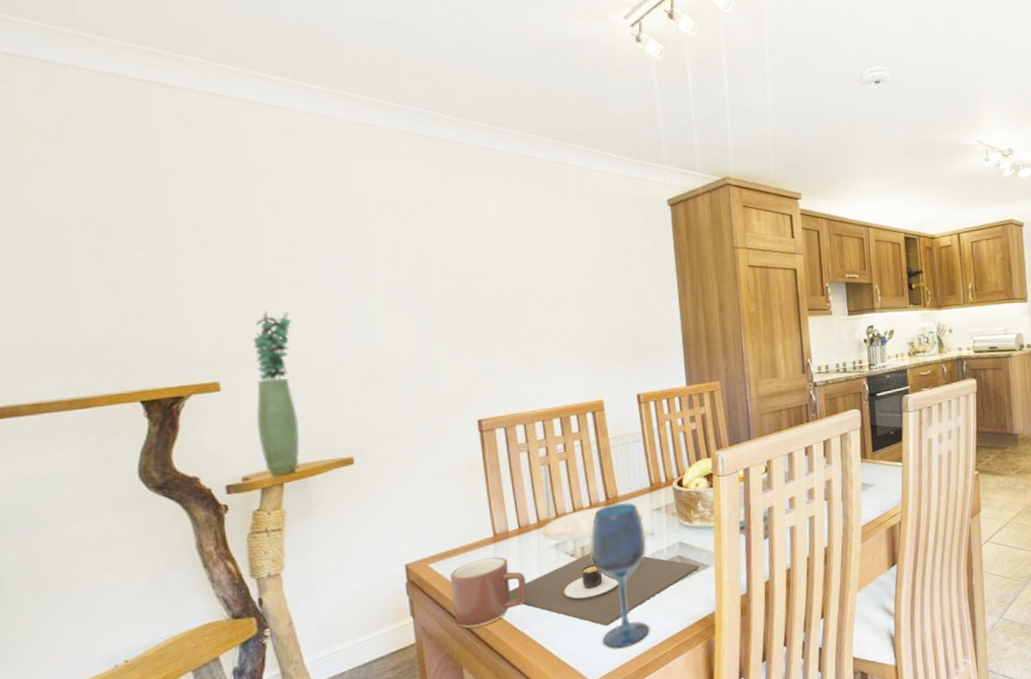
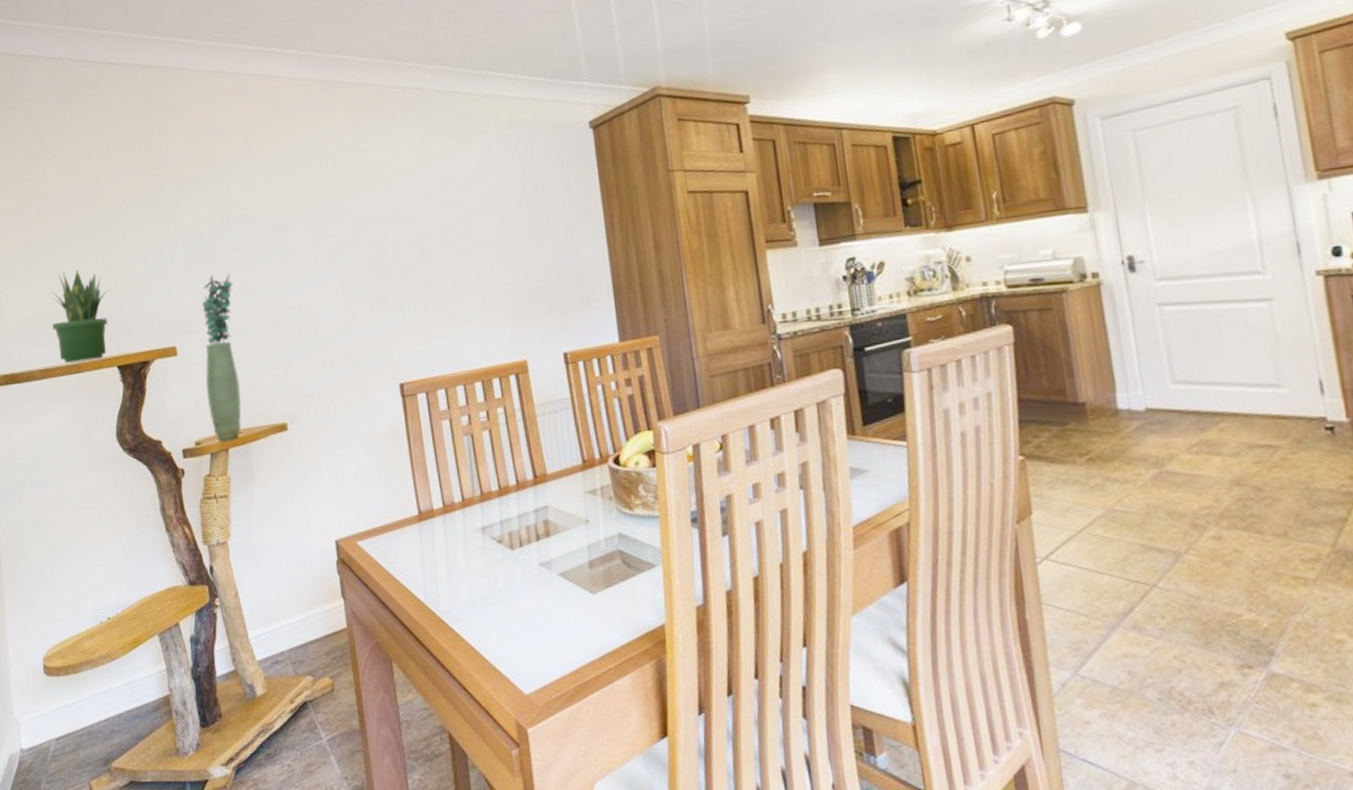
planter: none [47,297,128,398] -> present [51,269,108,363]
mug: present [449,557,528,629] -> none [377,538,455,617]
place setting: present [508,552,700,626] -> none [435,539,644,629]
plate: present [541,506,641,541] -> none [467,486,573,524]
wineglass: present [590,502,650,648] -> none [518,481,588,657]

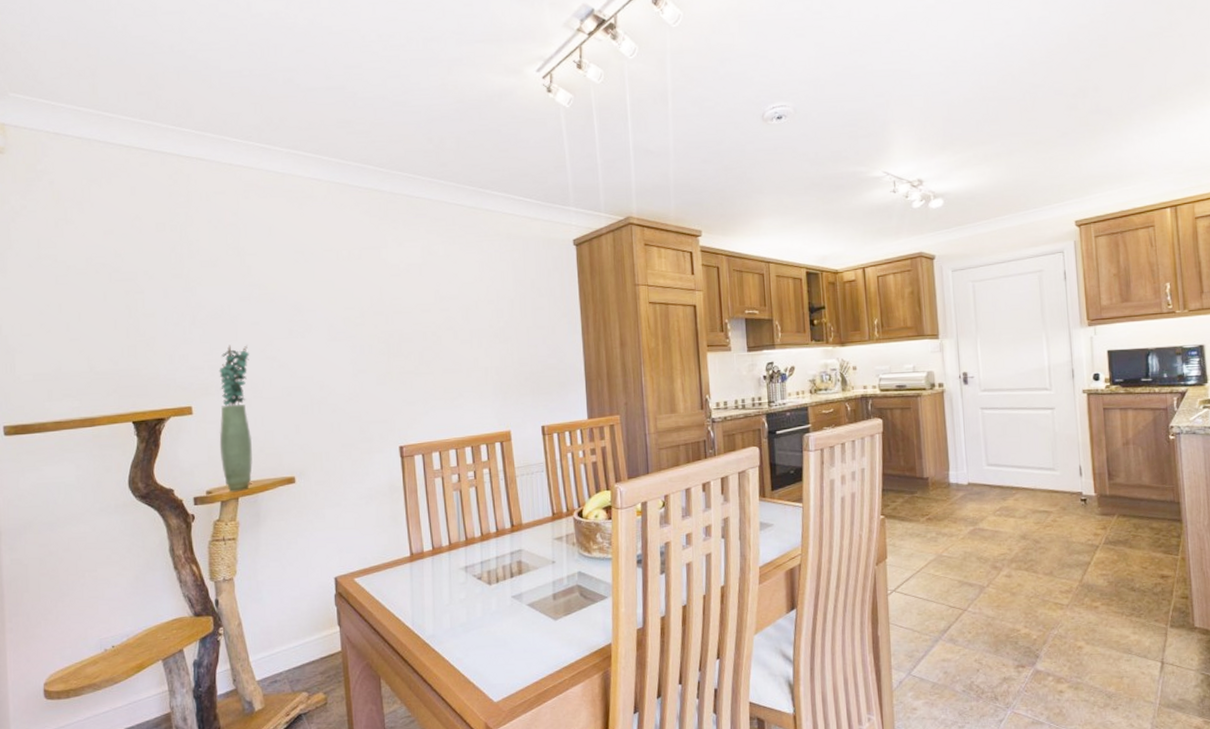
planter: present [51,269,108,363] -> none [68,333,126,417]

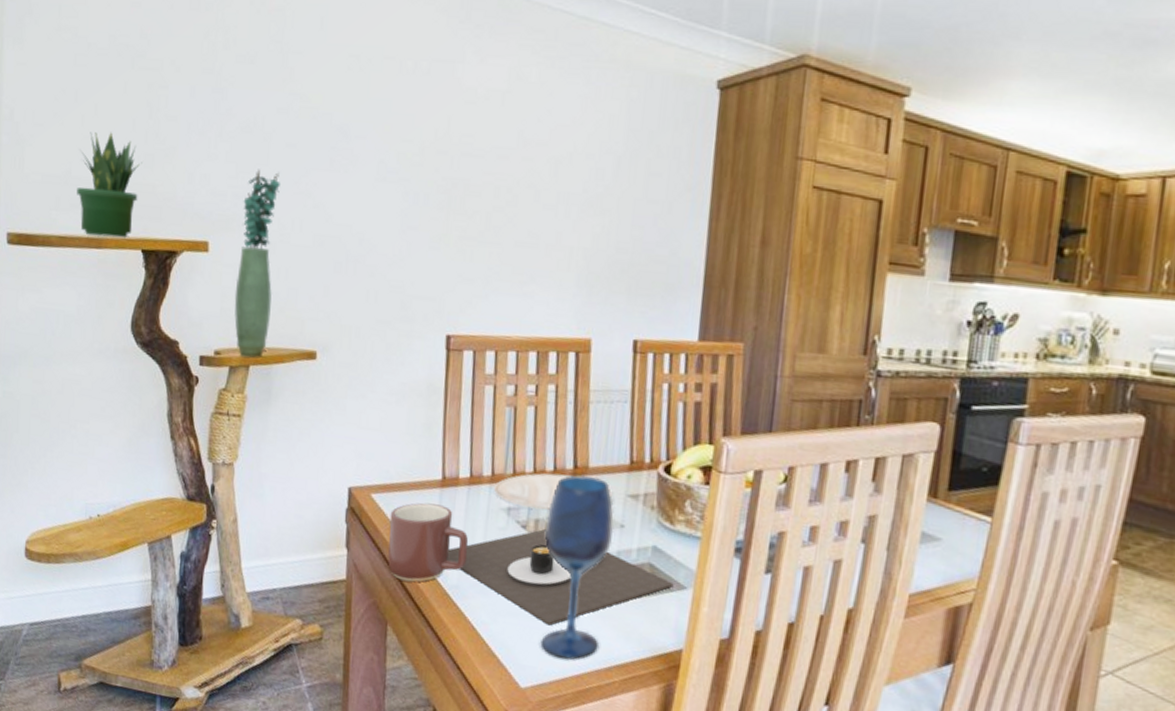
planter: none [68,333,126,417] -> present [77,132,142,239]
mug: none [372,575,439,641] -> present [388,502,469,583]
place setting: none [422,576,598,649] -> present [446,528,674,626]
plate: none [453,533,543,564] -> present [494,473,613,511]
wineglass: none [495,530,549,671] -> present [540,475,614,659]

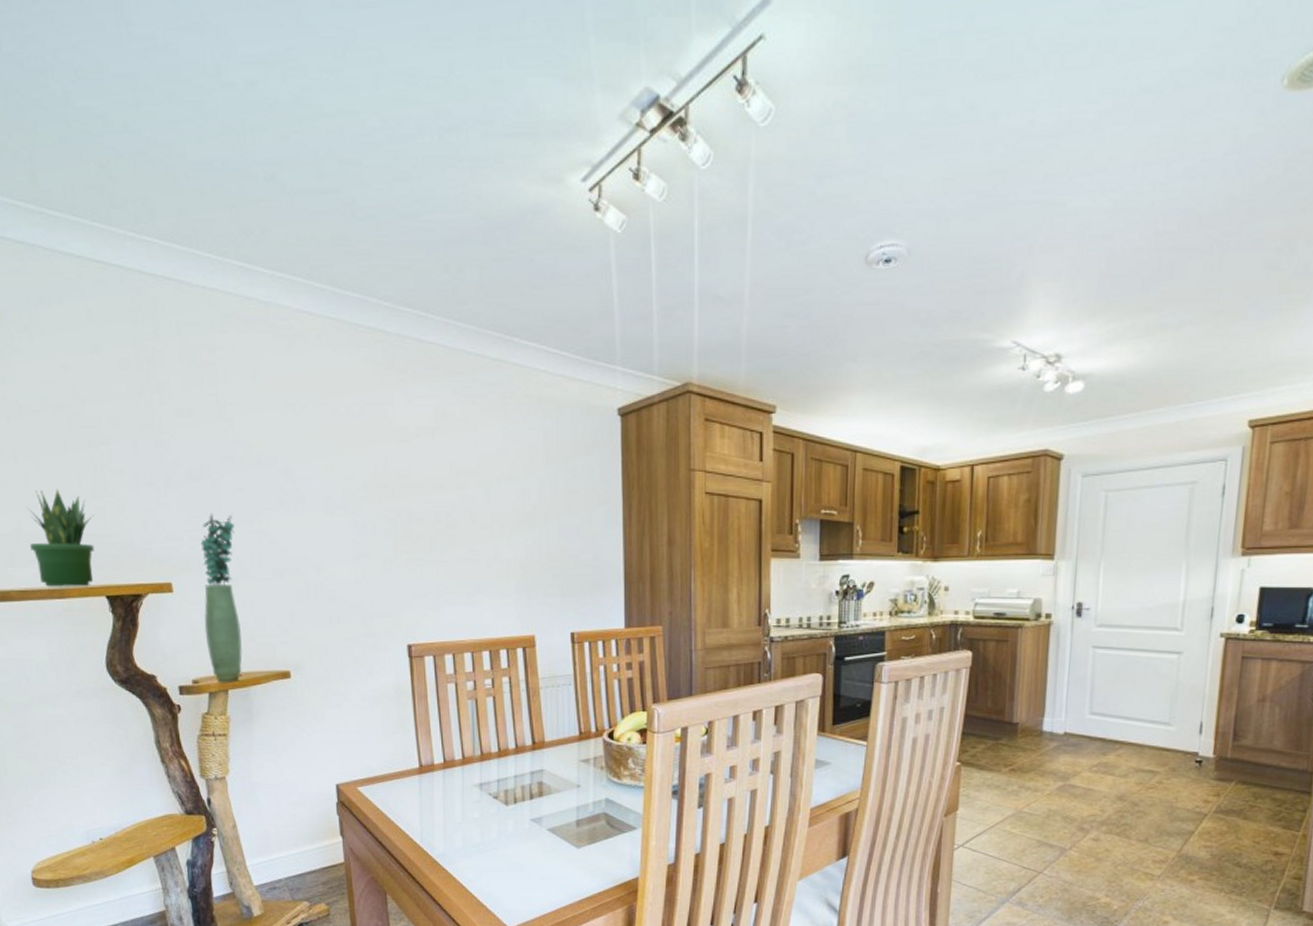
mug: present [388,502,469,583] -> none [377,789,450,856]
place setting: present [446,528,674,626] -> none [432,796,626,874]
plate: present [494,473,613,511] -> none [466,750,568,782]
wineglass: present [540,475,614,659] -> none [513,748,572,899]

